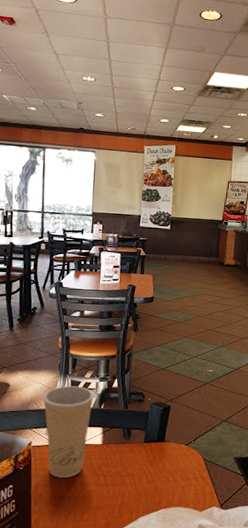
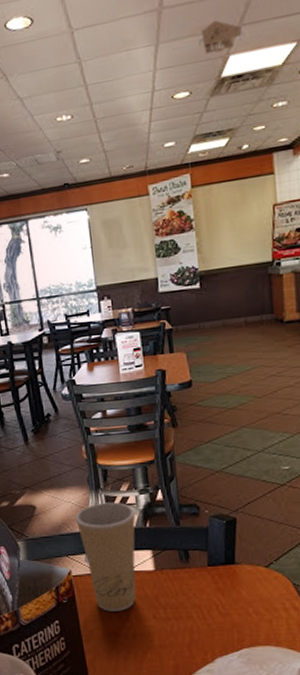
architectural model: none [195,45,226,68] -> present [199,20,244,55]

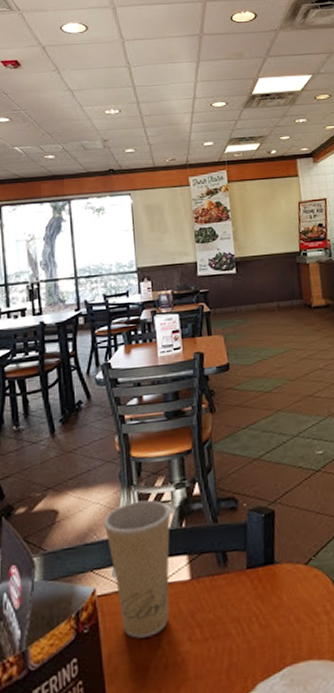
architectural model: present [199,20,244,55] -> none [233,49,270,75]

